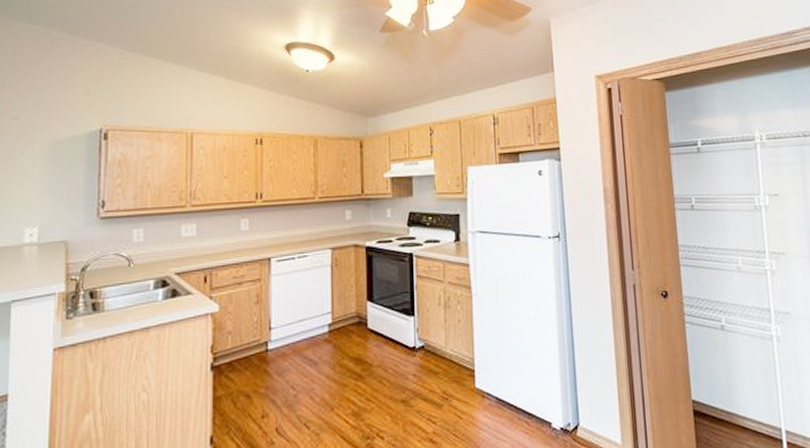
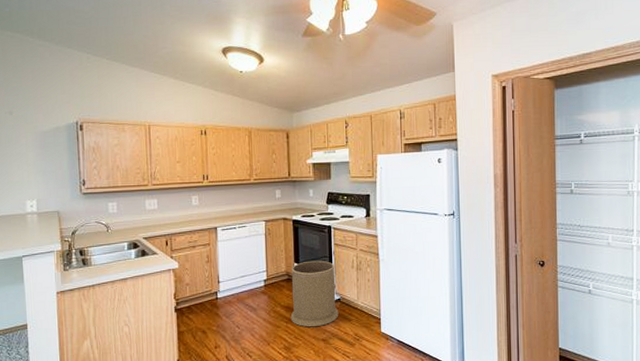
trash can: none [361,297,422,385] -> present [290,260,339,327]

